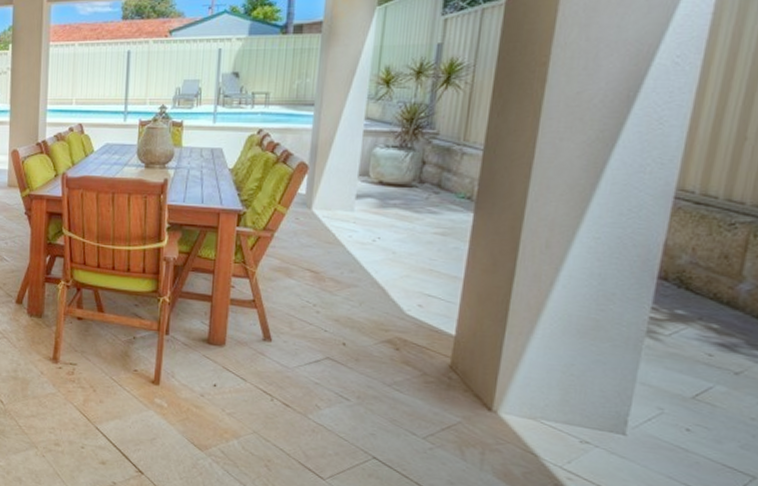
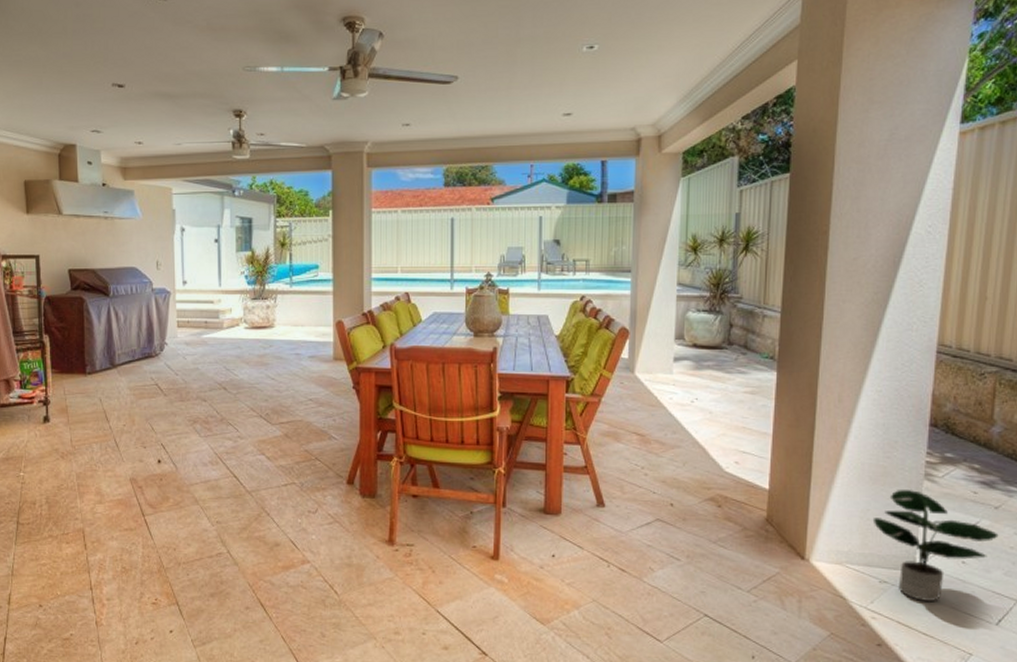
potted plant: none [577,346,737,469] -> present [872,490,999,601]

